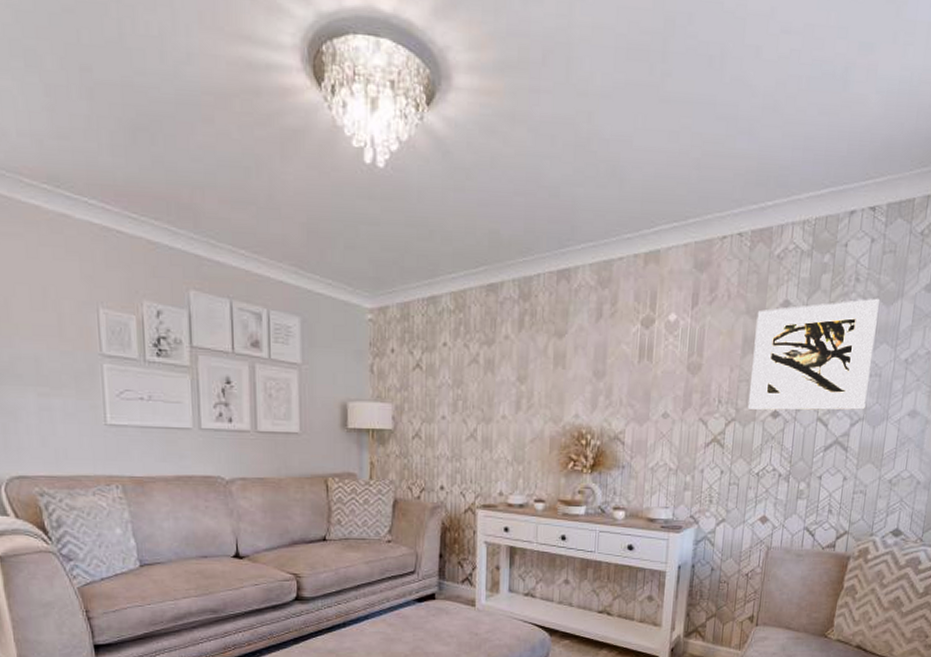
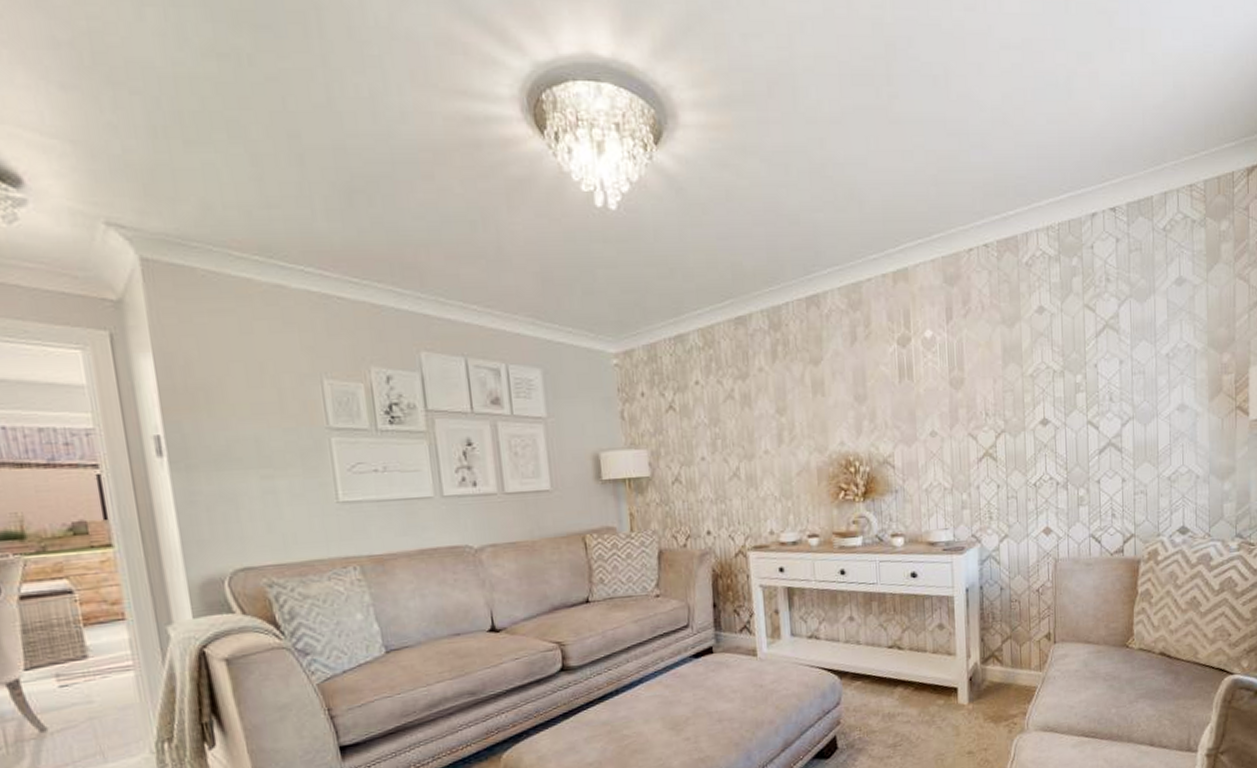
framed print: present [747,298,880,411] -> none [1013,296,1134,420]

